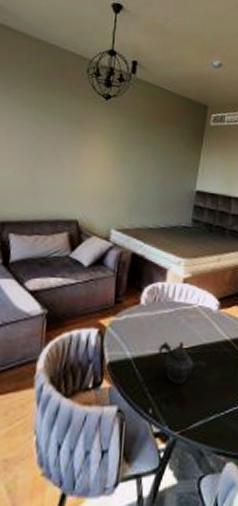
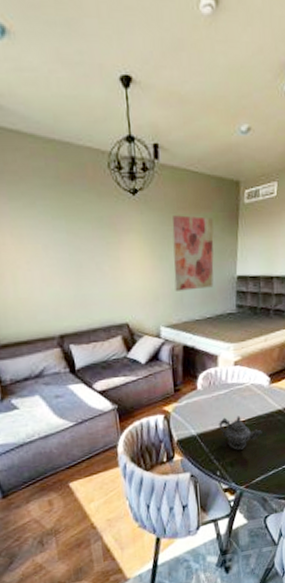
wall art: none [132,124,179,198] -> present [172,215,214,291]

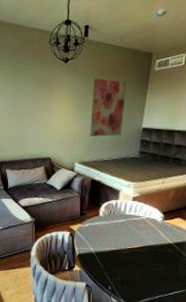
teapot: present [219,416,262,450] -> none [114,242,152,272]

